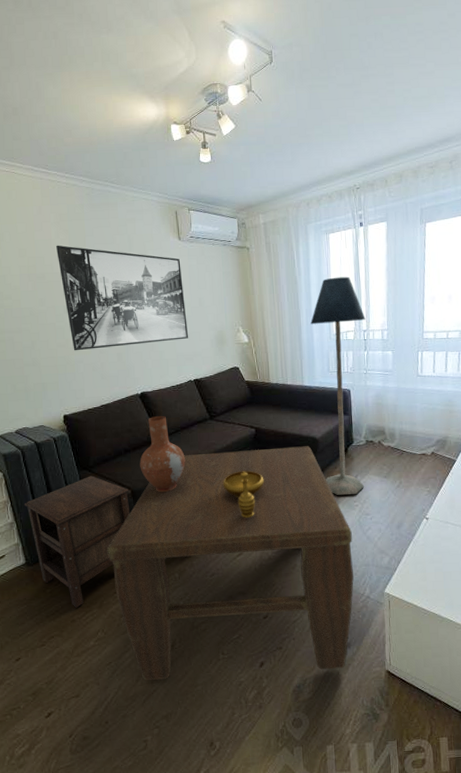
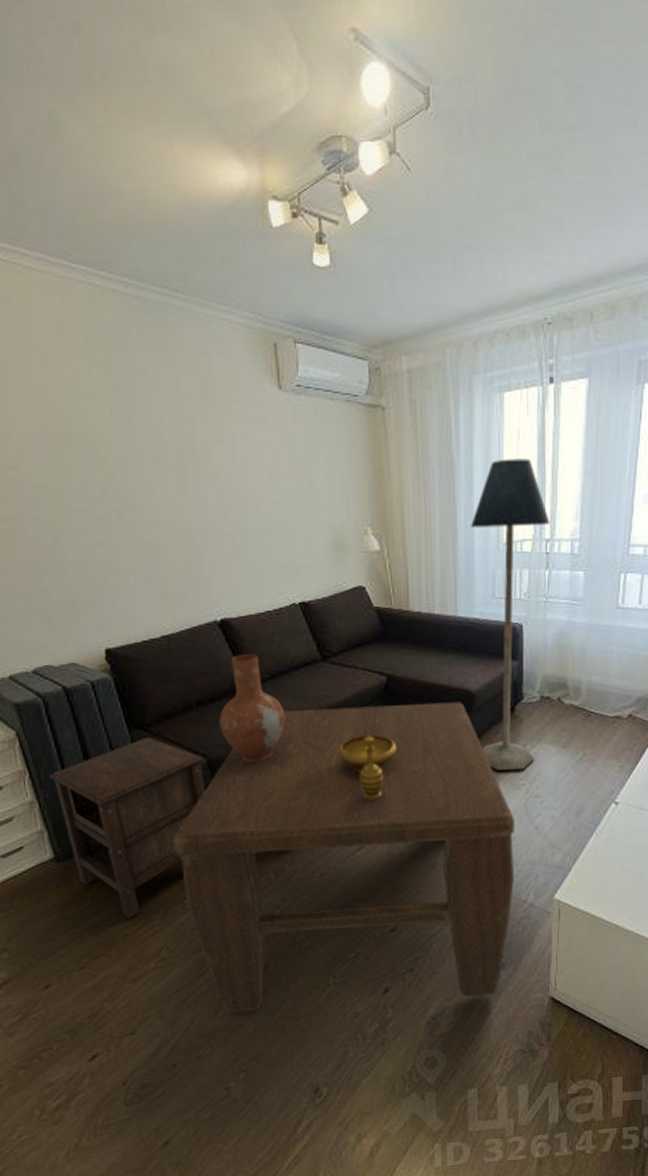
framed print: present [56,245,188,351] -> none [88,387,291,554]

